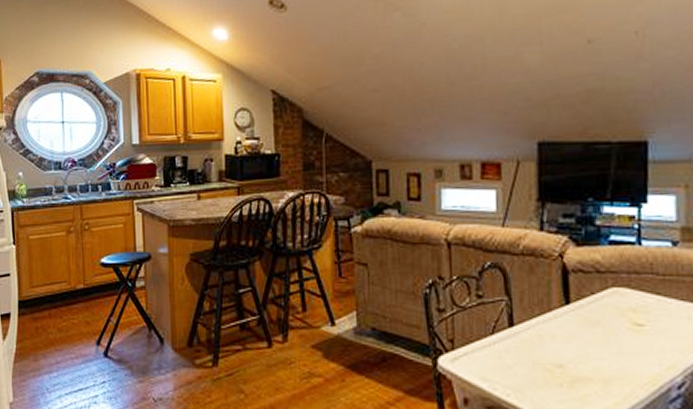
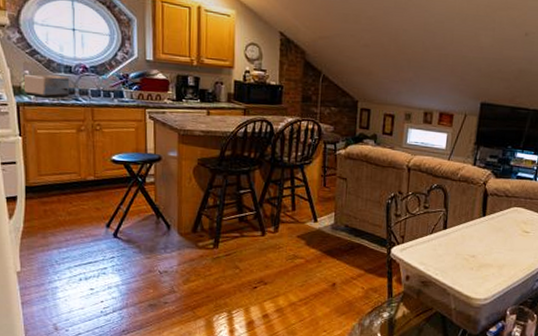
toaster: none [17,173,60,200] -> present [23,74,70,98]

